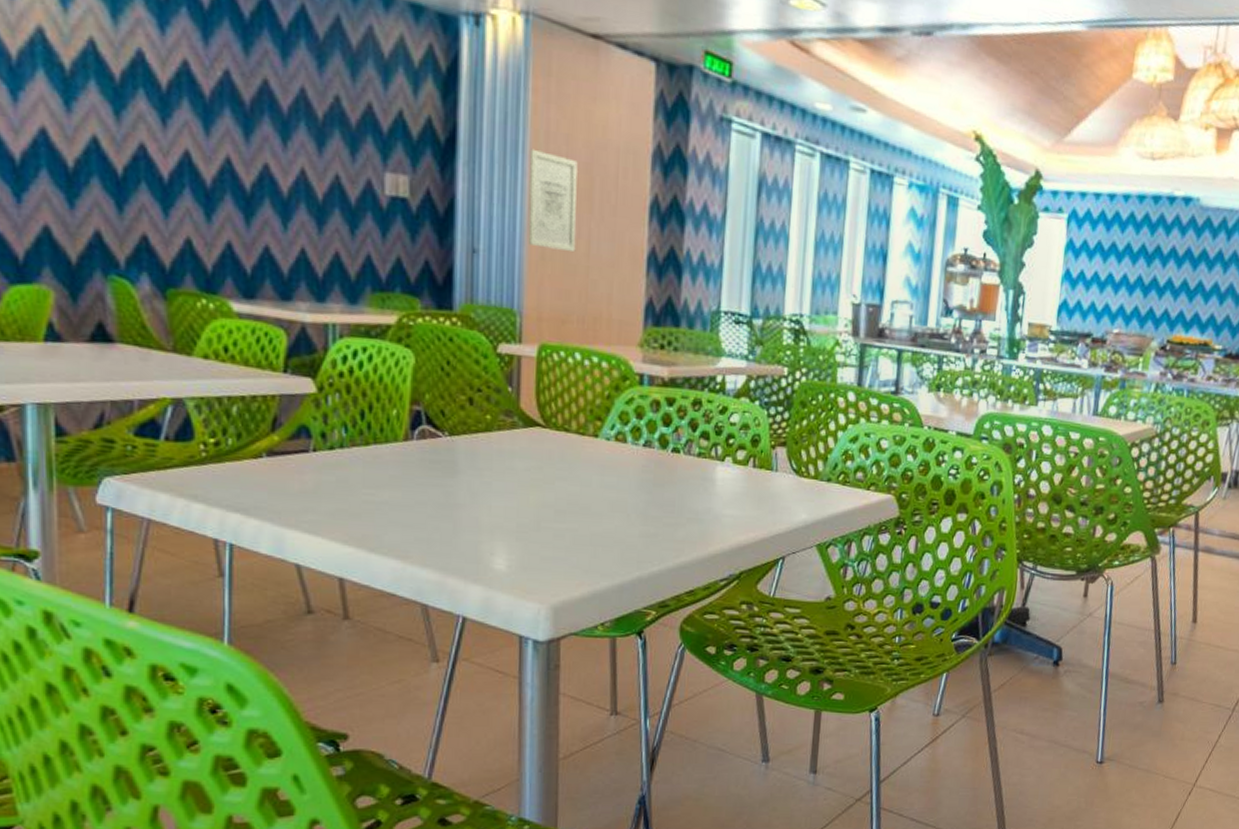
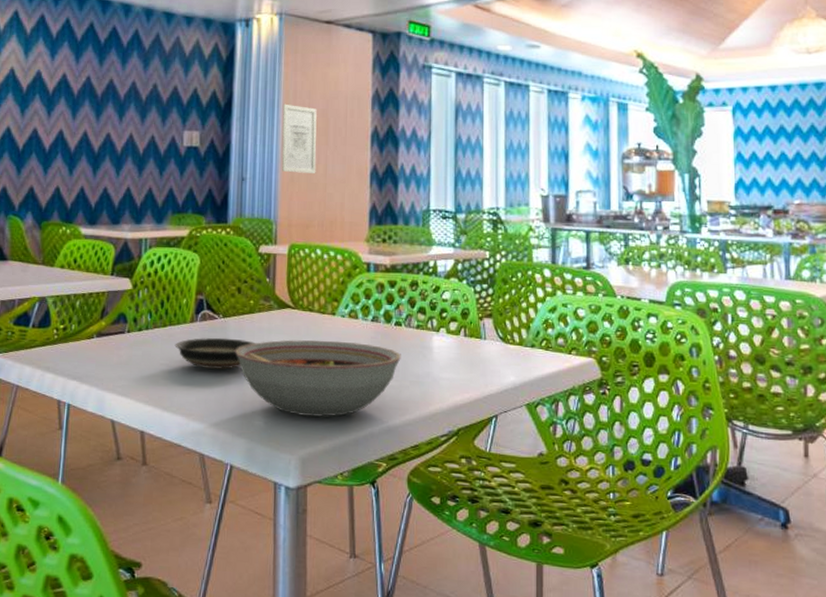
saucer: none [382,461,494,502] -> present [175,337,256,369]
bowl: none [465,466,678,560] -> present [234,340,401,417]

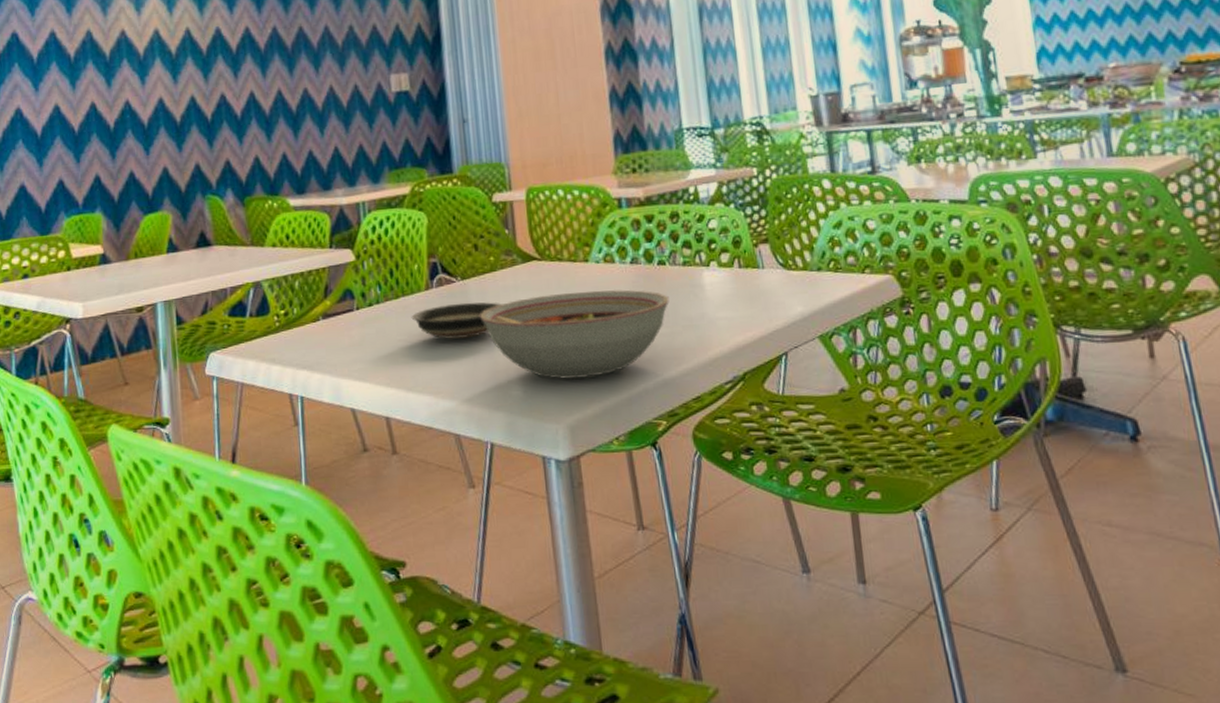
wall art: present [281,103,317,173] -> none [498,28,547,107]

